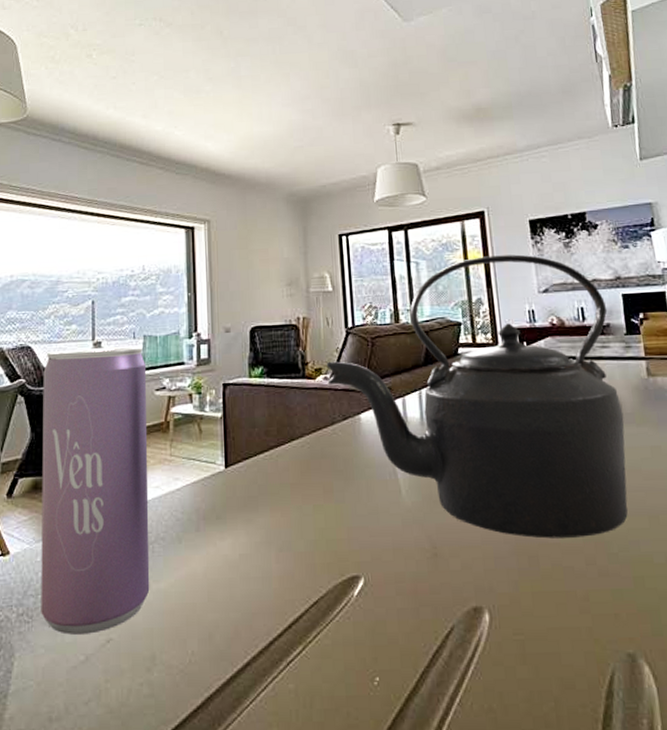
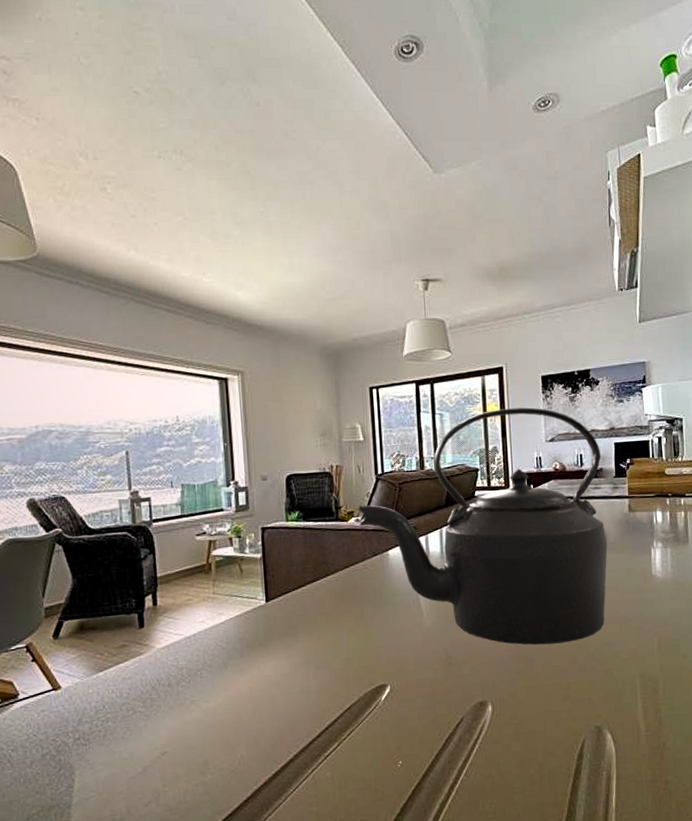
beverage can: present [41,346,150,635] -> none [80,495,200,752]

